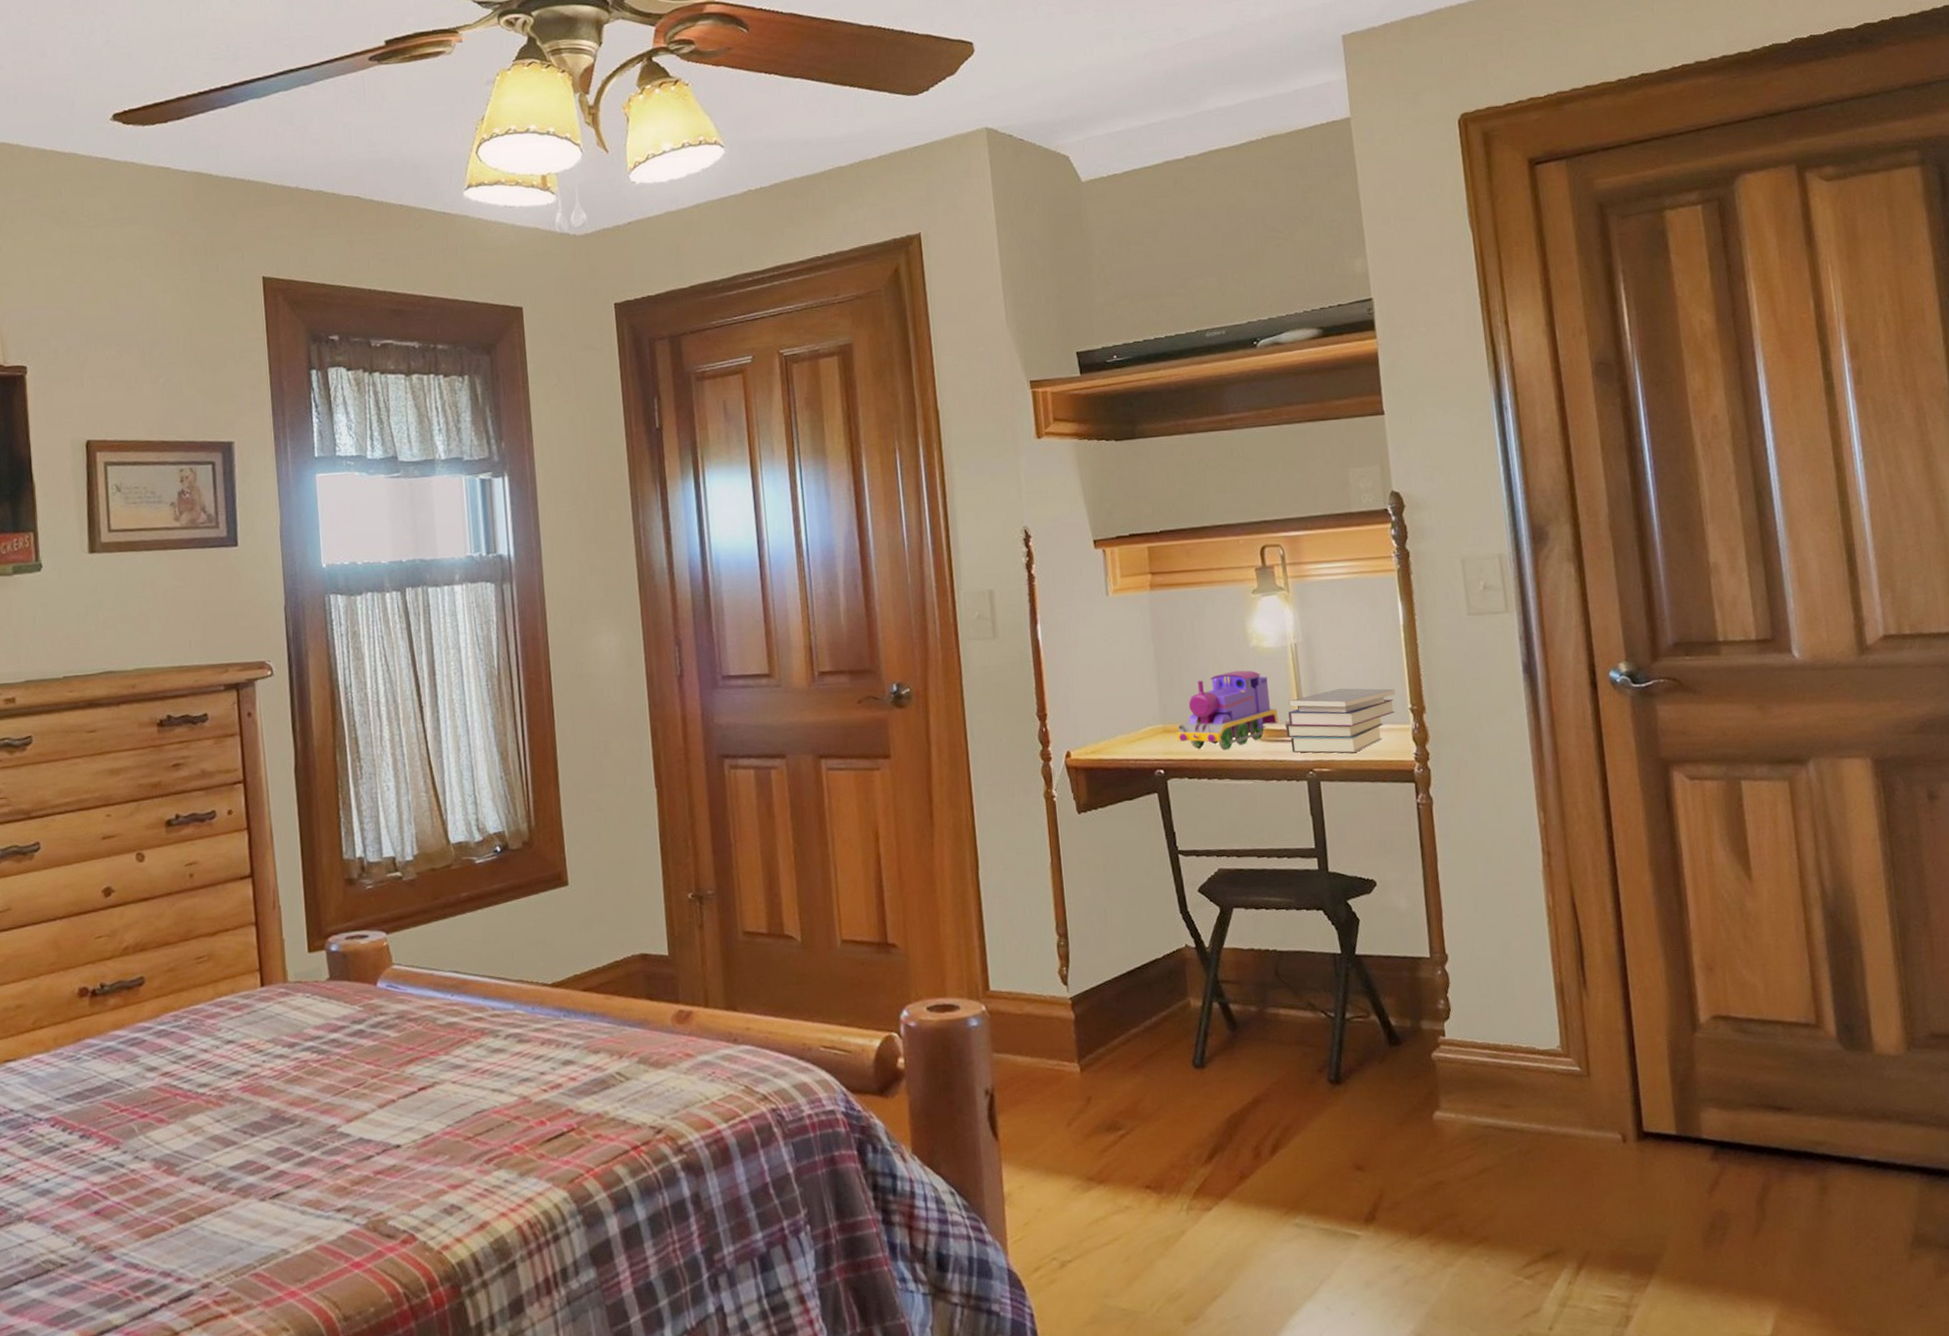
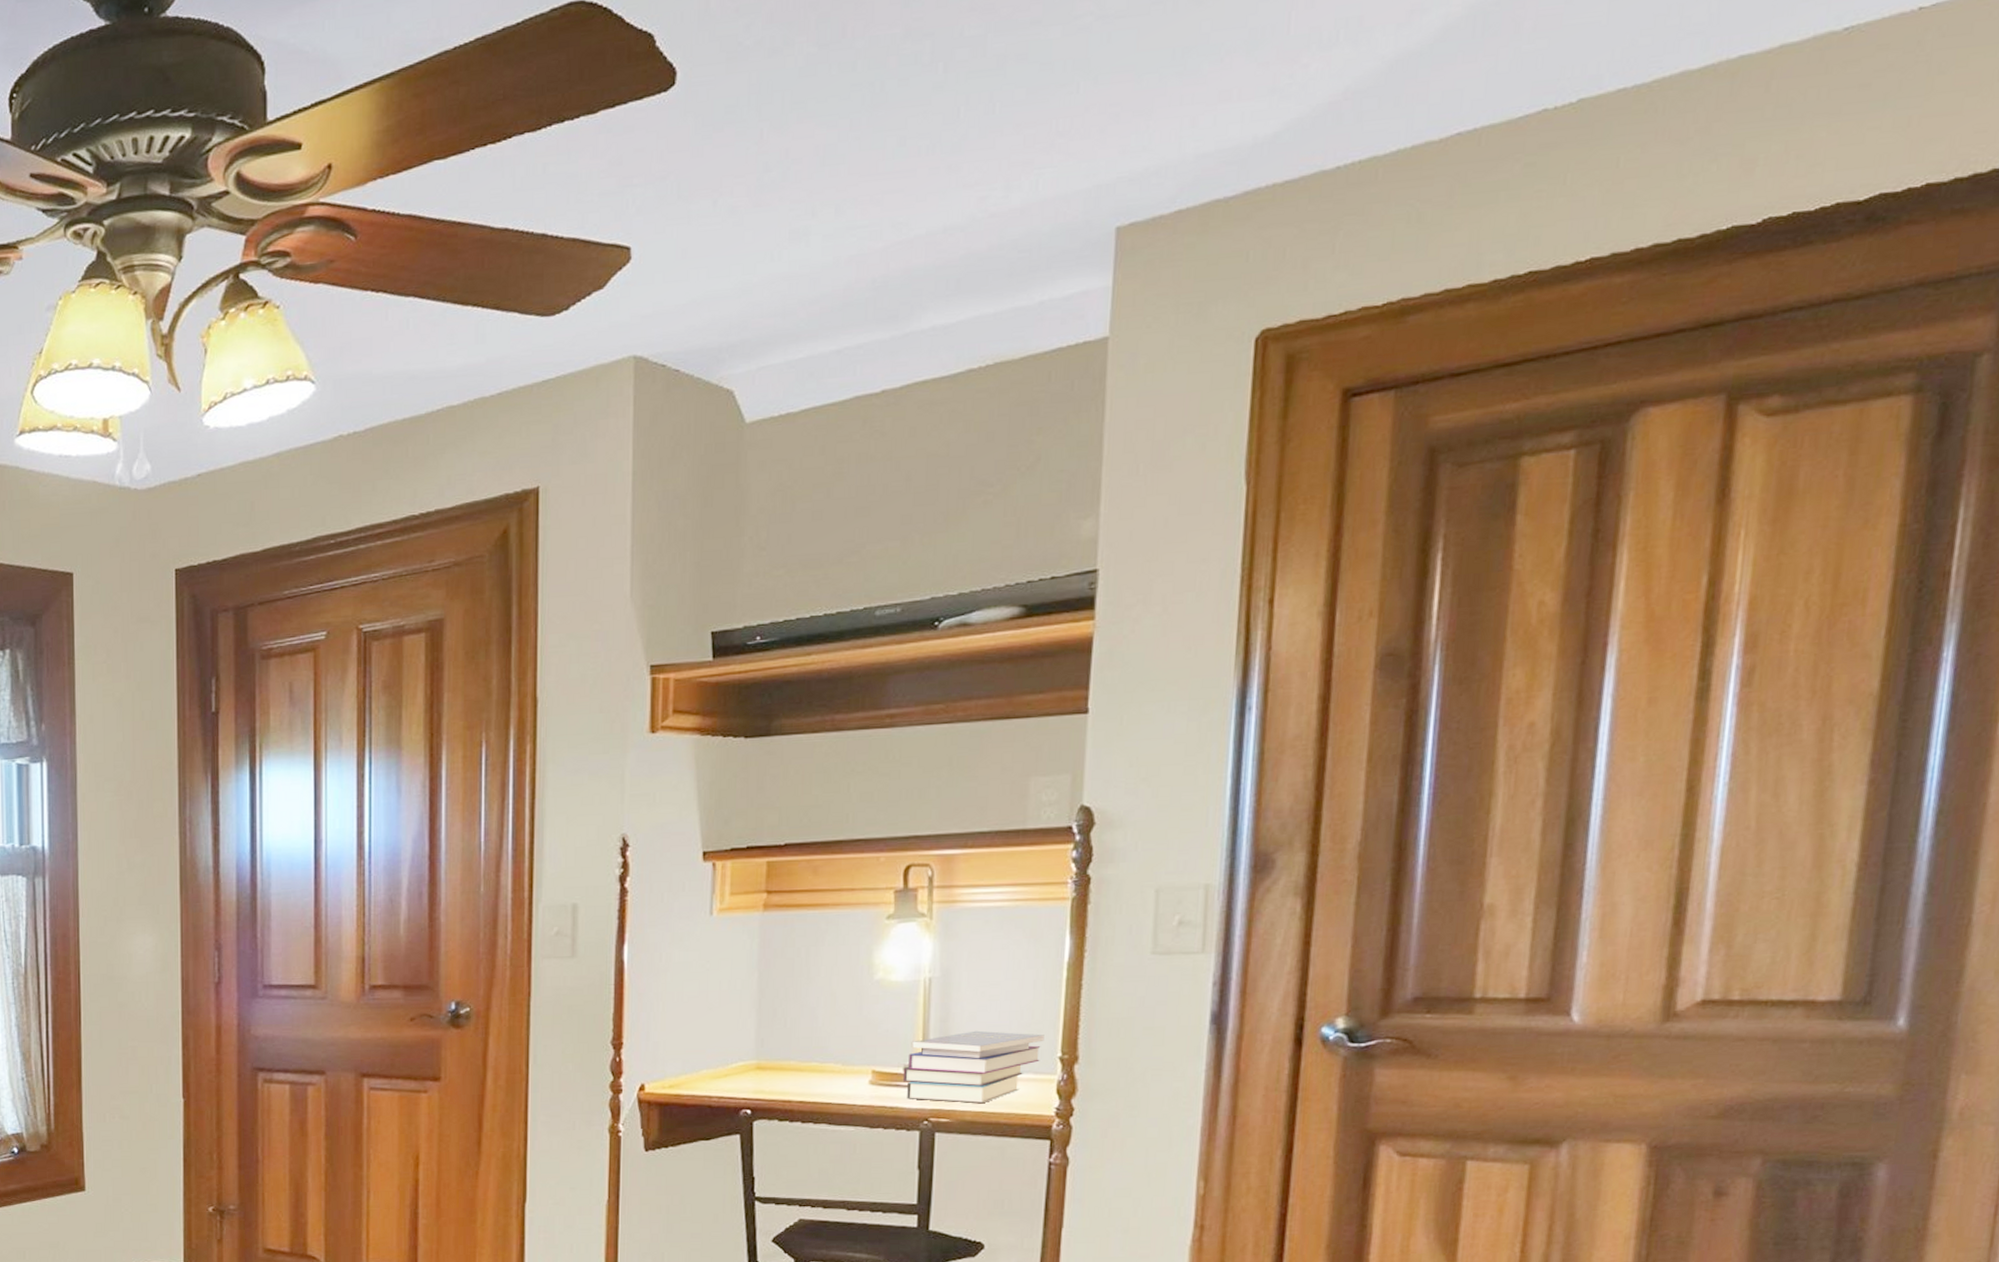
toy train: present [1177,670,1279,751] -> none [772,1005,897,1093]

